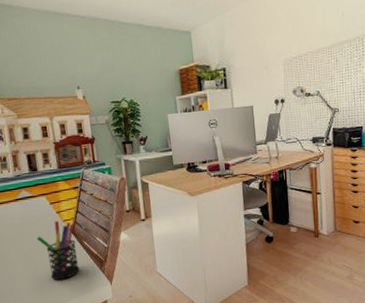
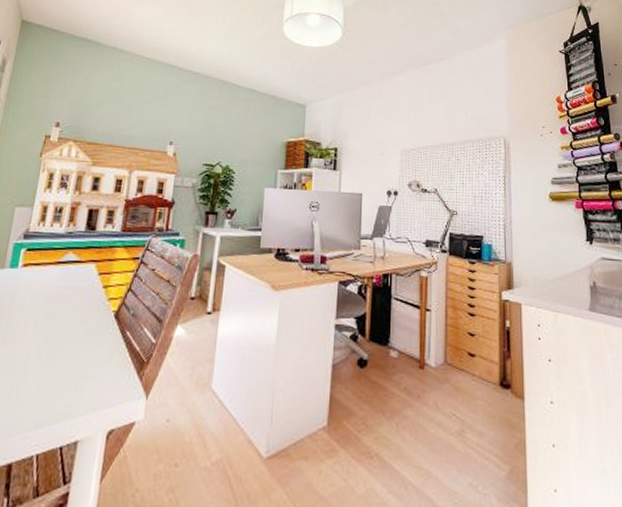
pen holder: present [36,220,80,280] -> none [67,297,121,382]

